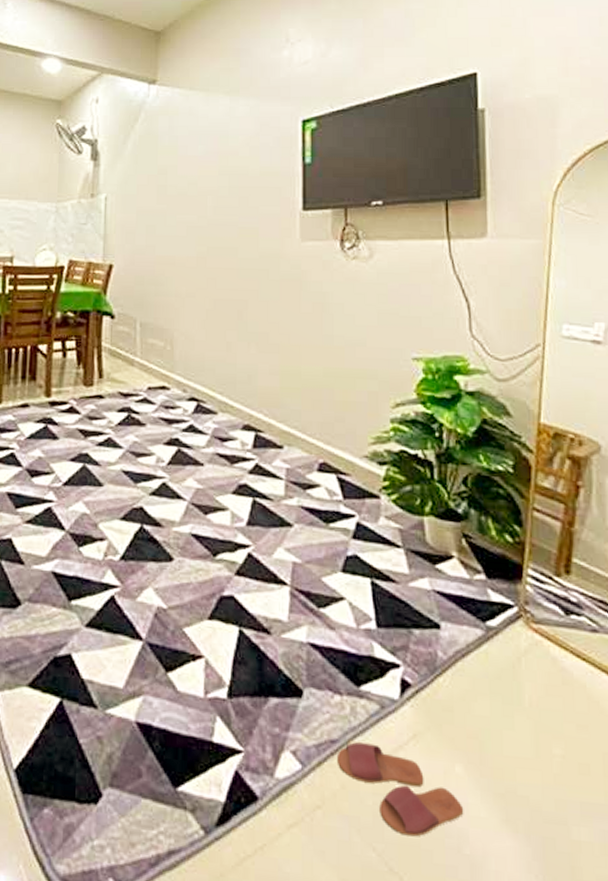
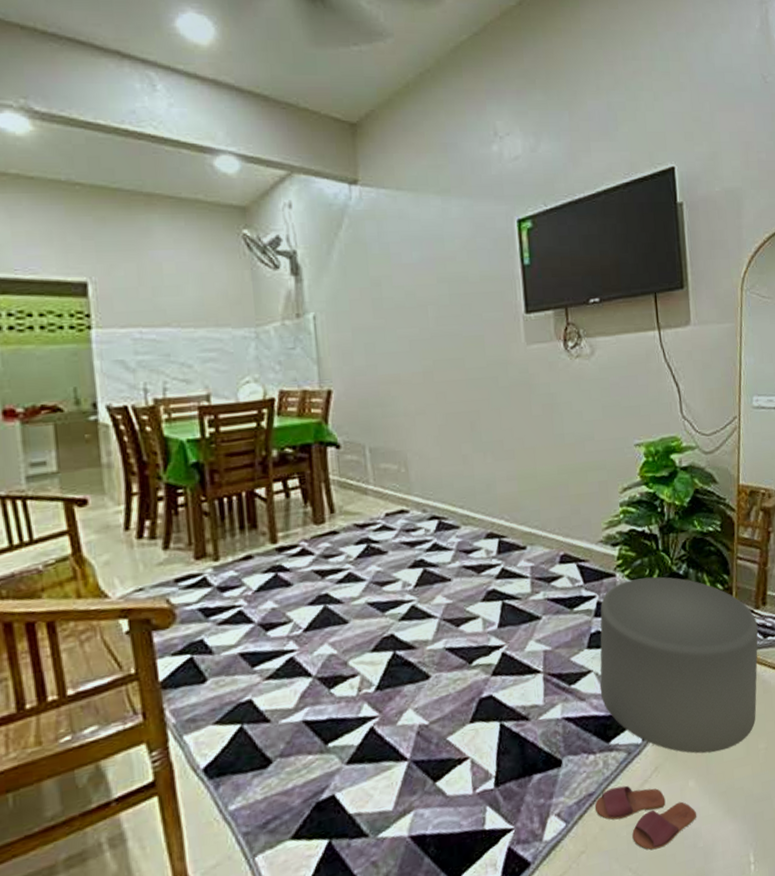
pouf: none [353,506,558,741] -> present [600,576,759,754]

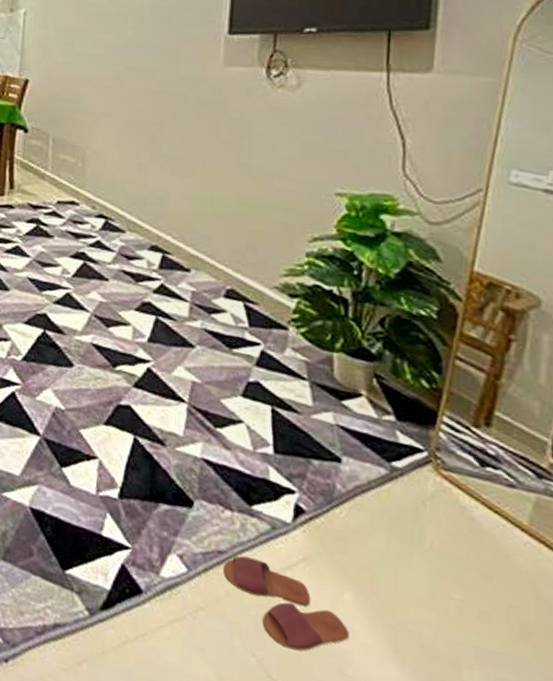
pouf: present [600,576,759,754] -> none [249,339,474,579]

